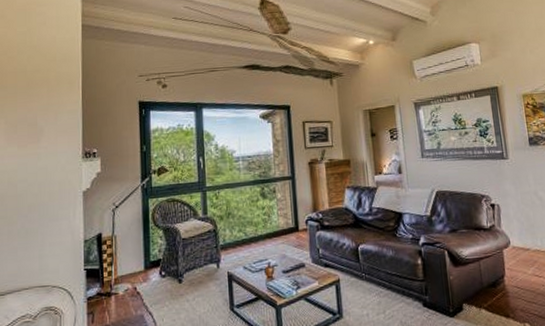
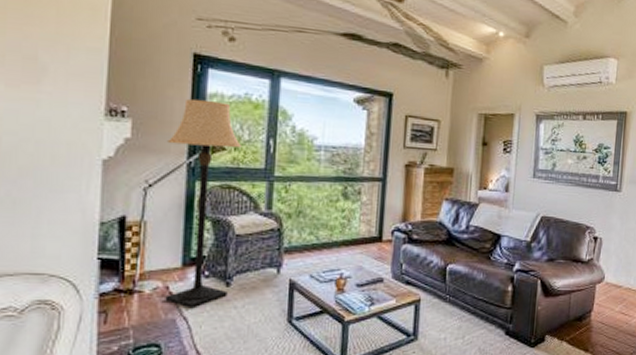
lamp: none [126,134,181,305] -> present [165,98,243,309]

